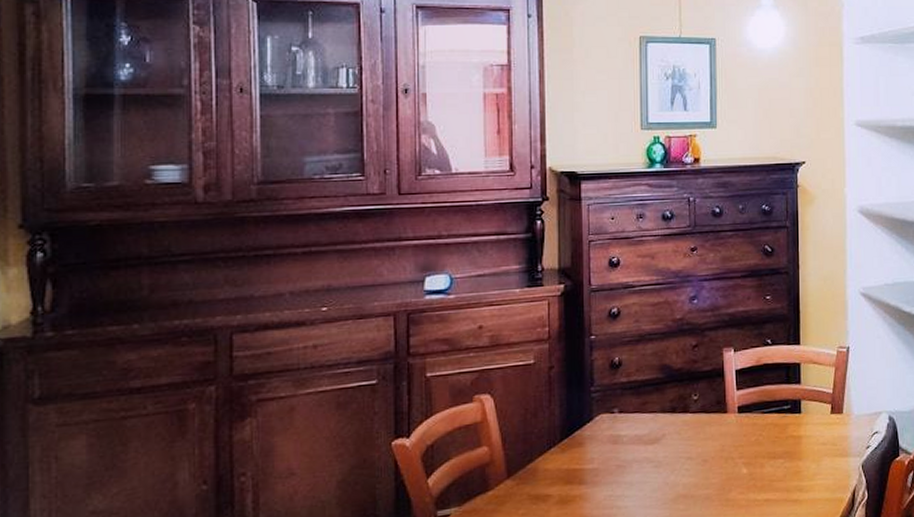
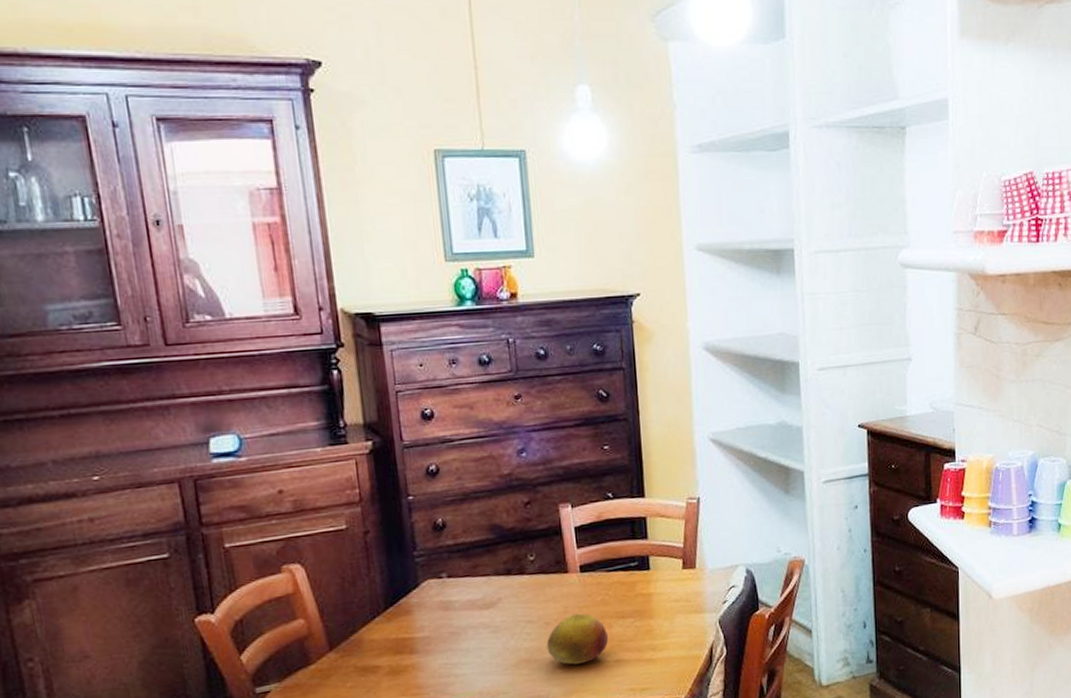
fruit: none [703,452,760,502] -> present [546,613,609,665]

